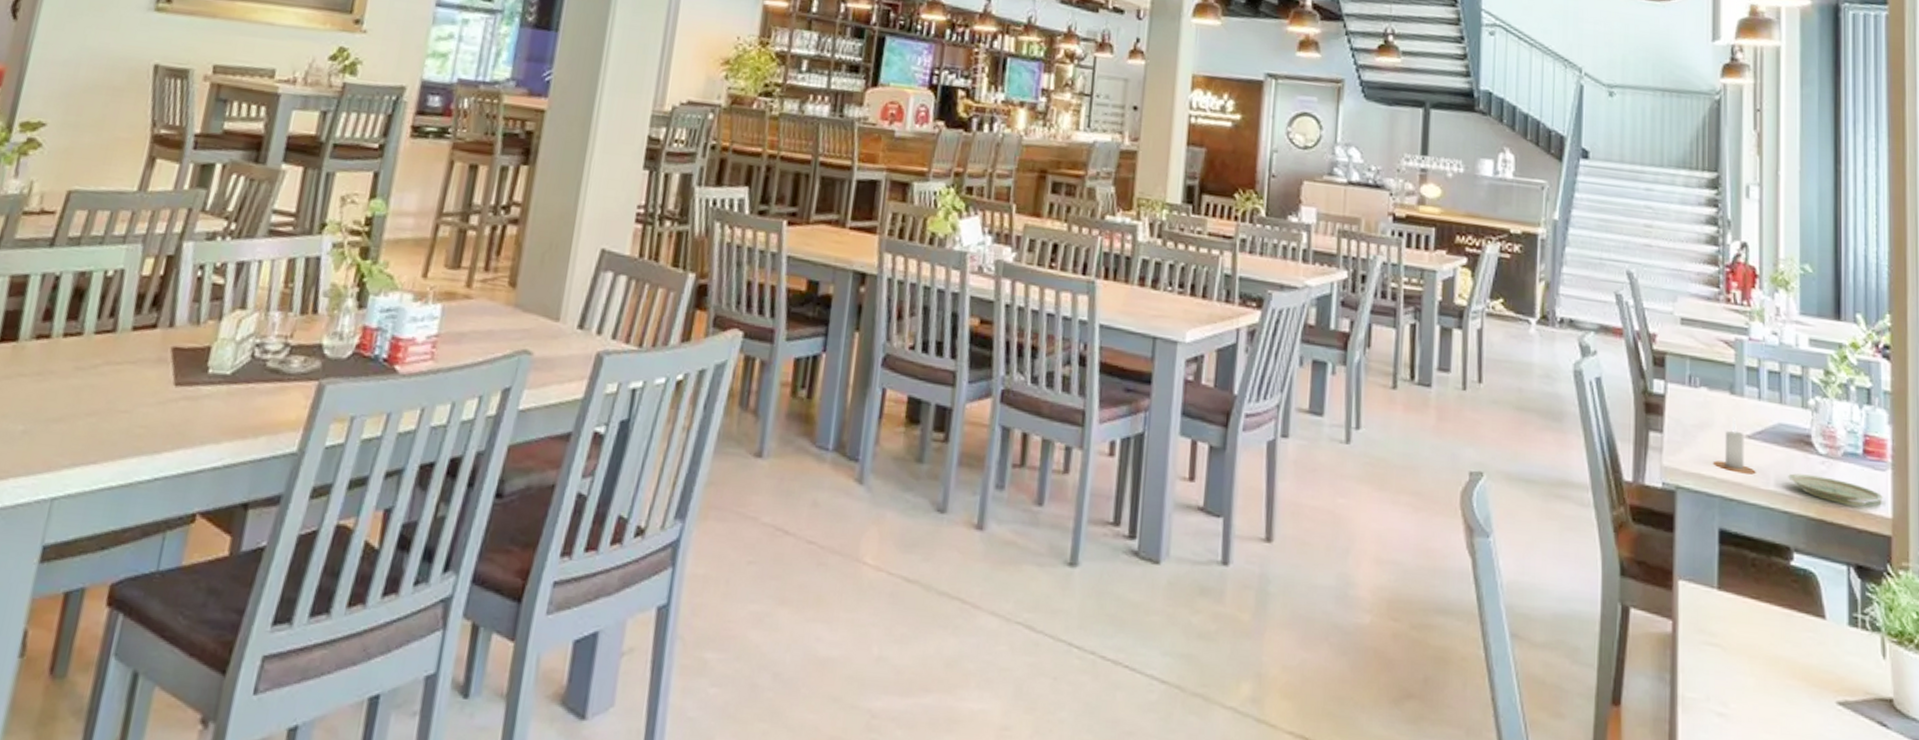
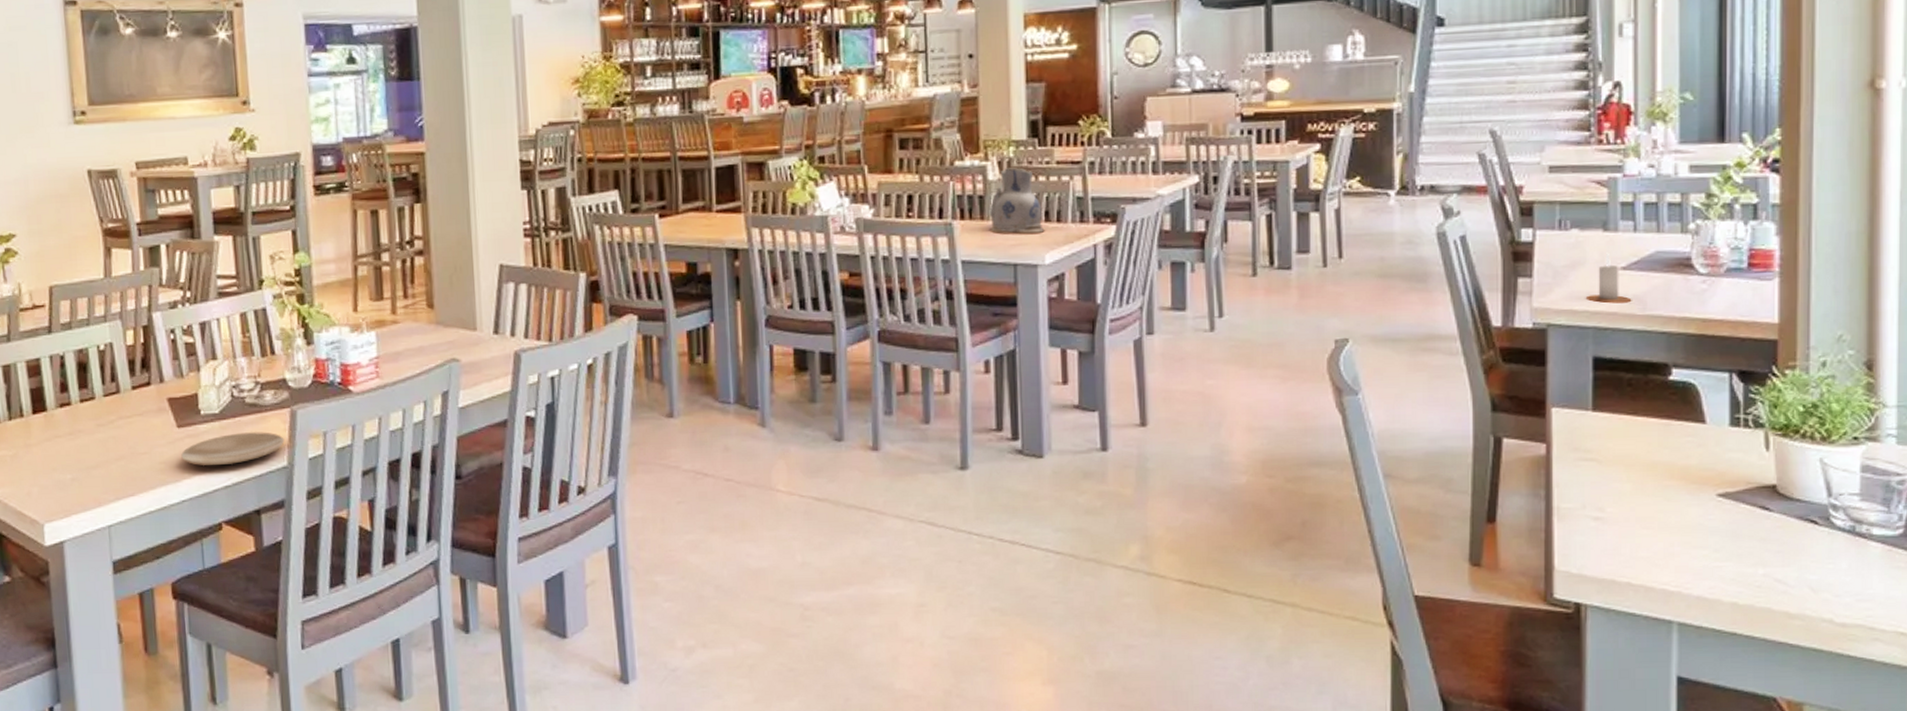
plate: none [169,402,302,441] -> present [181,432,285,465]
ceramic pitcher: none [1132,231,1189,308] -> present [989,168,1045,236]
plate: present [1788,473,1883,506] -> none [1666,294,1769,317]

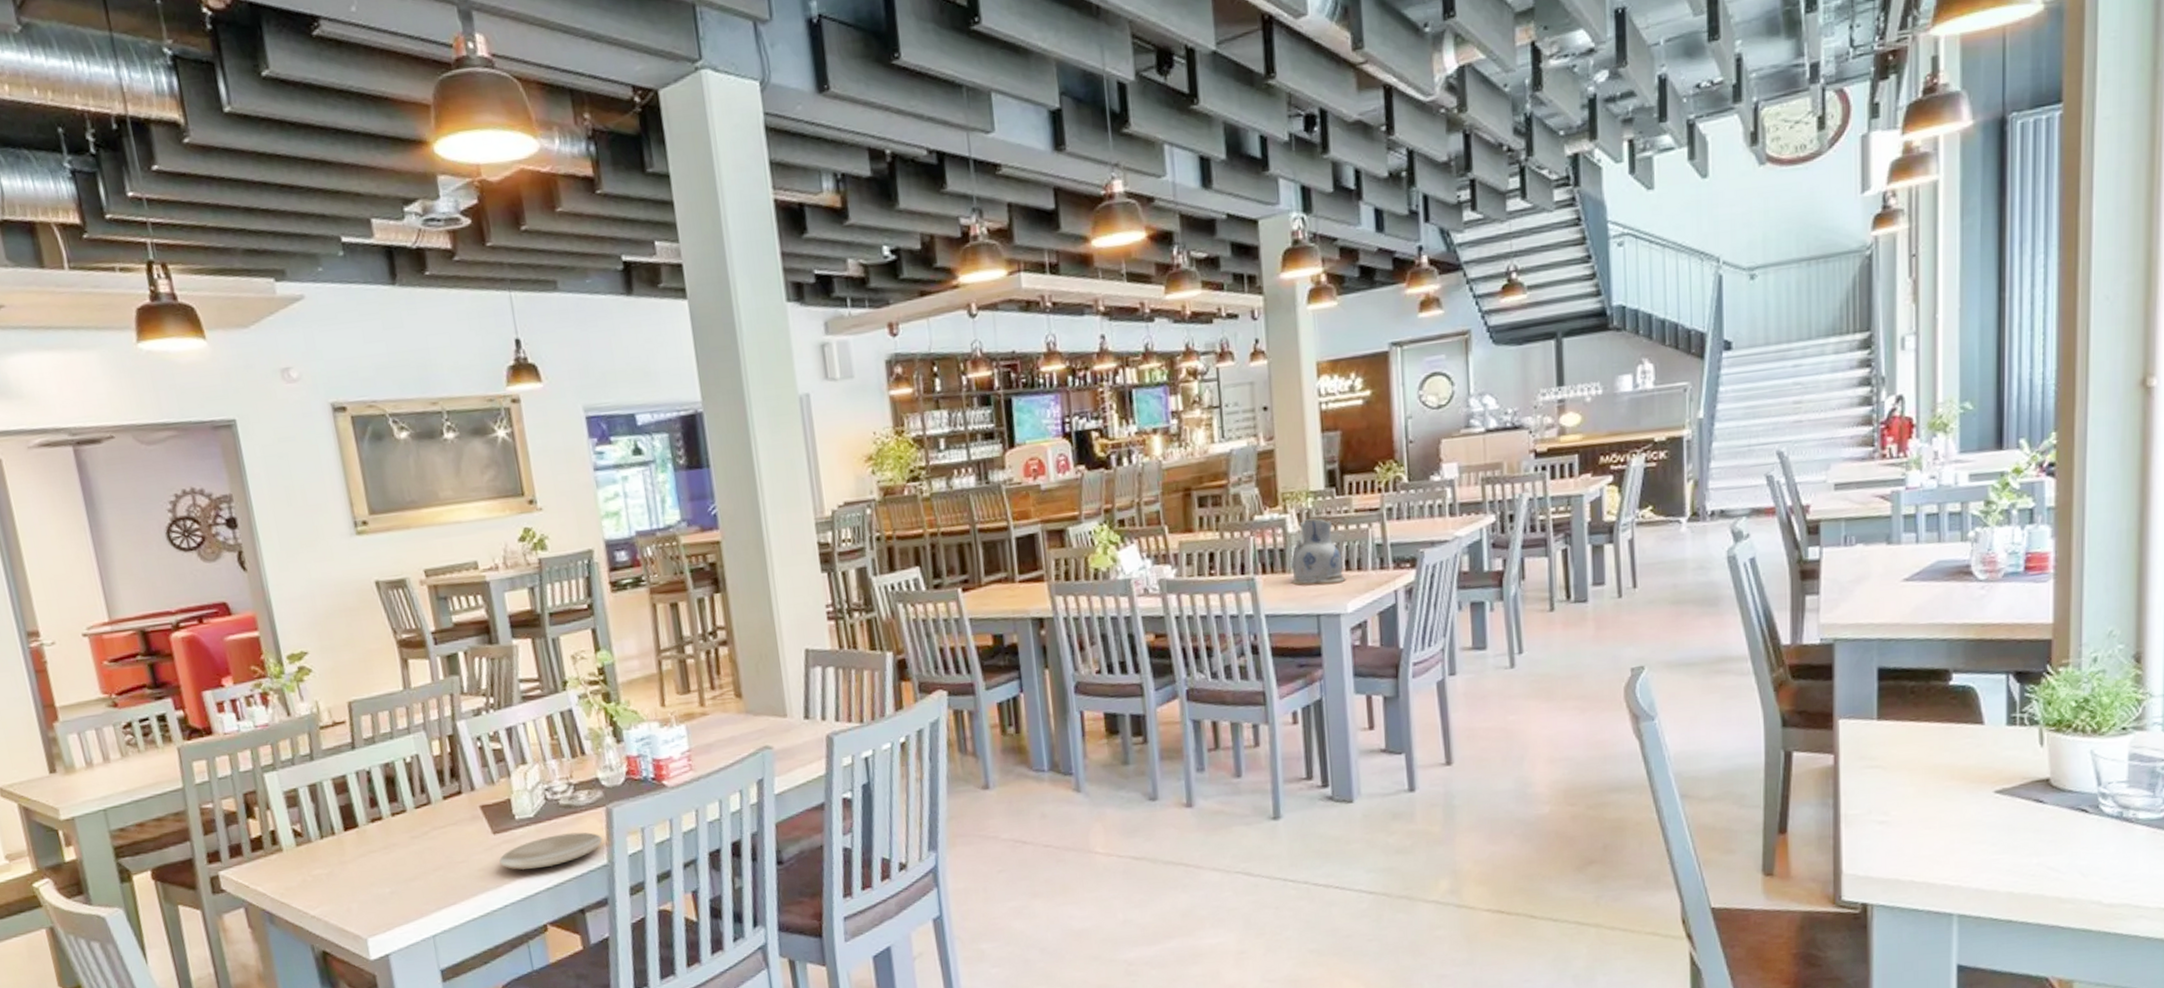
candle: present [1587,252,1631,304] -> none [1871,565,1913,615]

